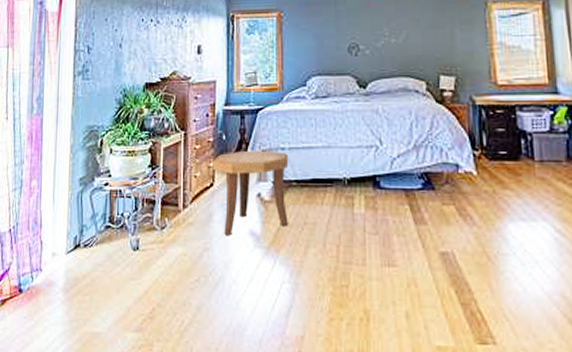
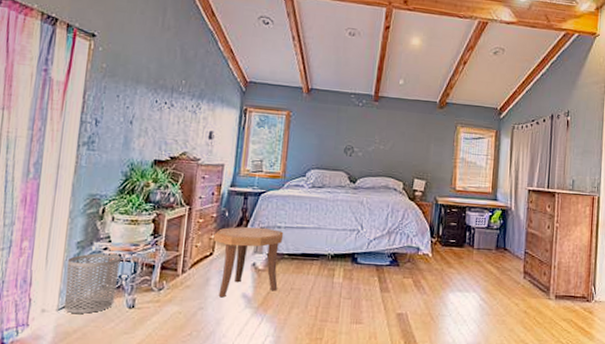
waste bin: none [72,190,122,257] -> present [64,253,121,314]

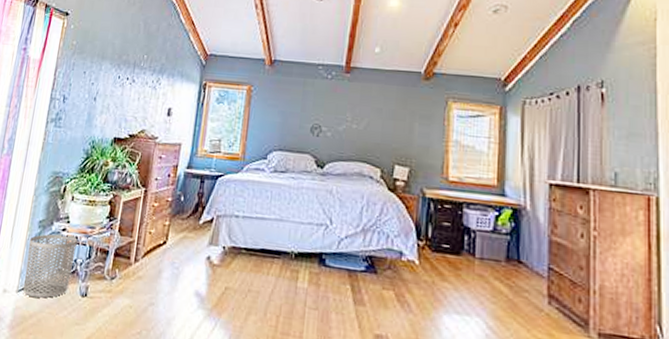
side table: present [213,226,284,298] -> none [167,213,242,294]

